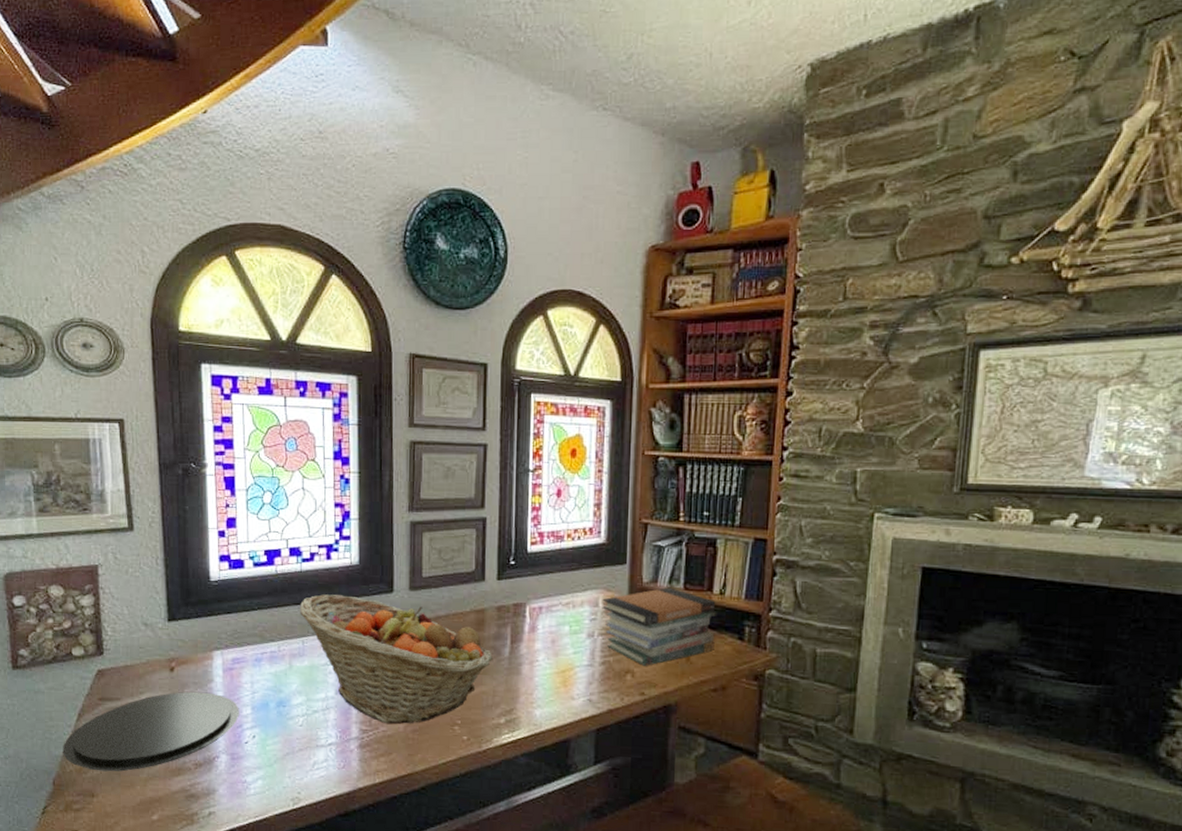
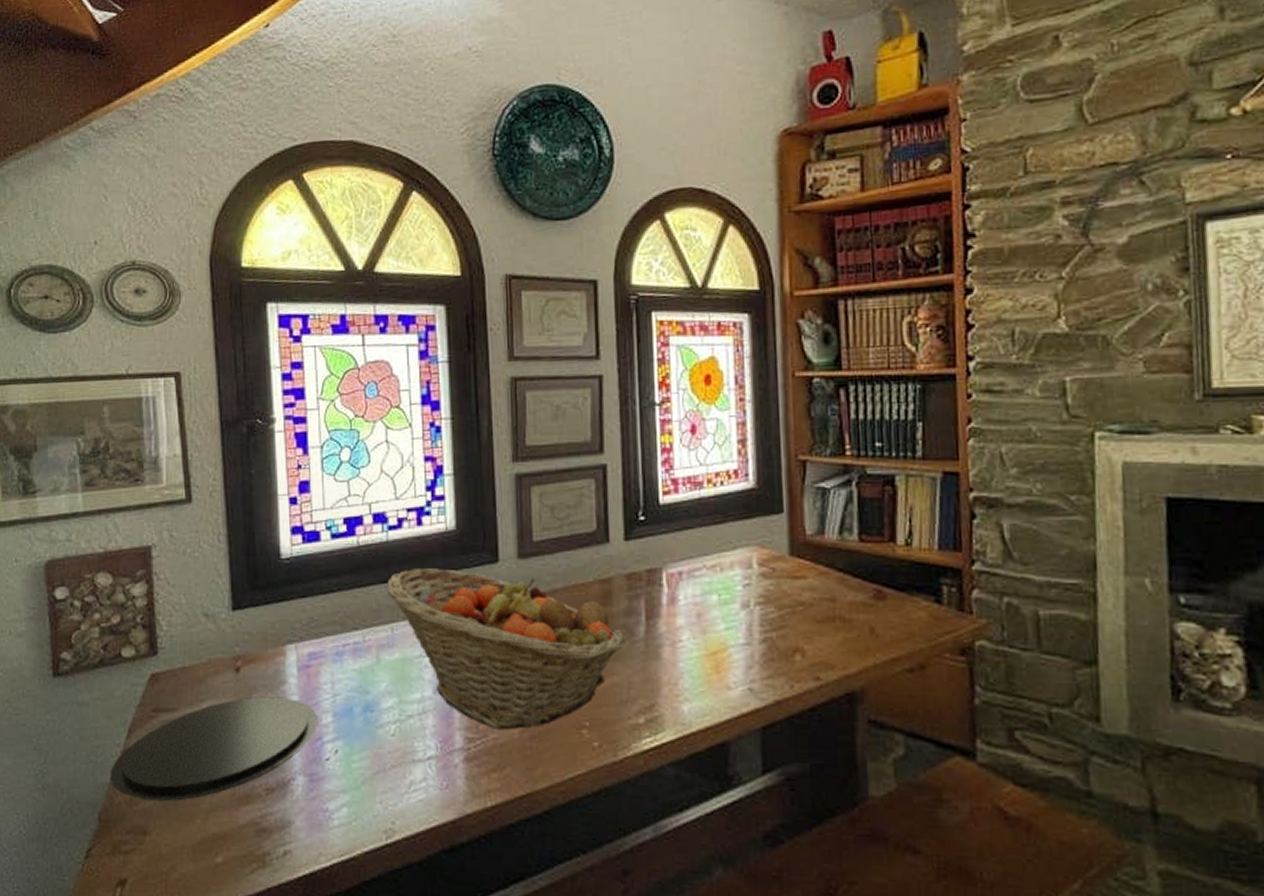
book stack: present [602,587,717,666] -> none [756,539,905,642]

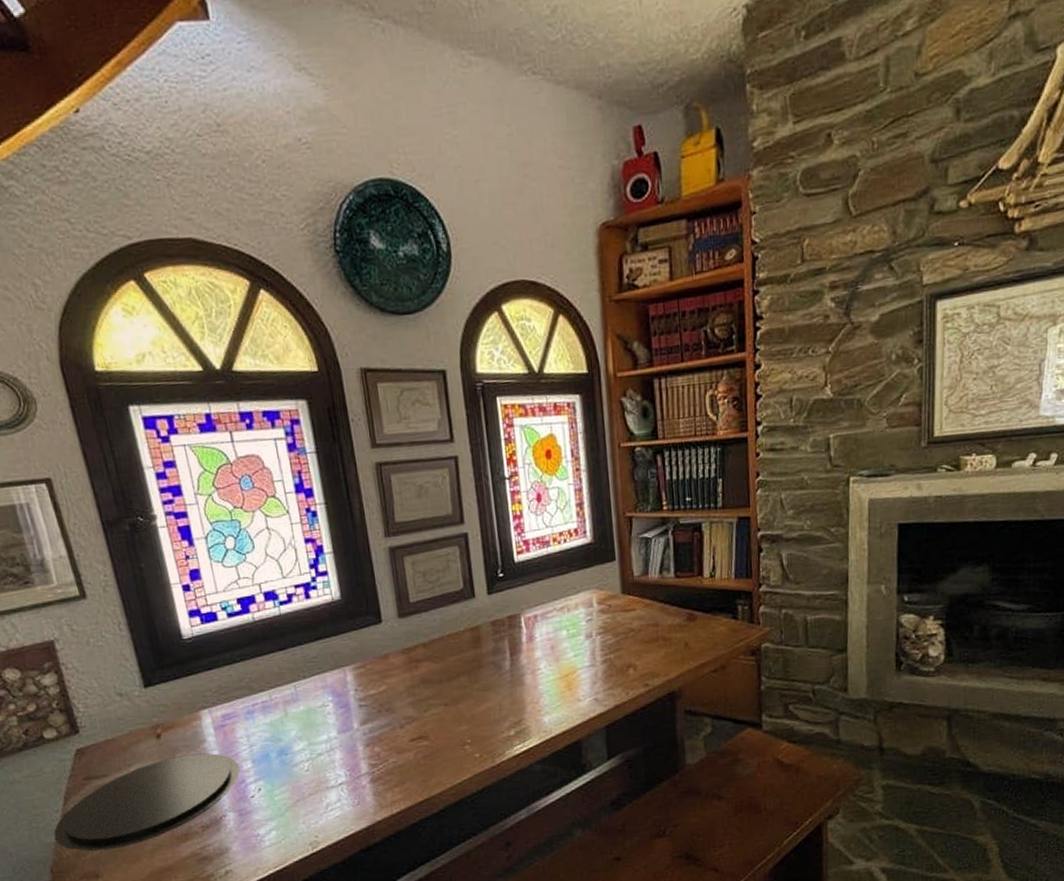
fruit basket: present [386,569,624,730] -> none [285,633,494,755]

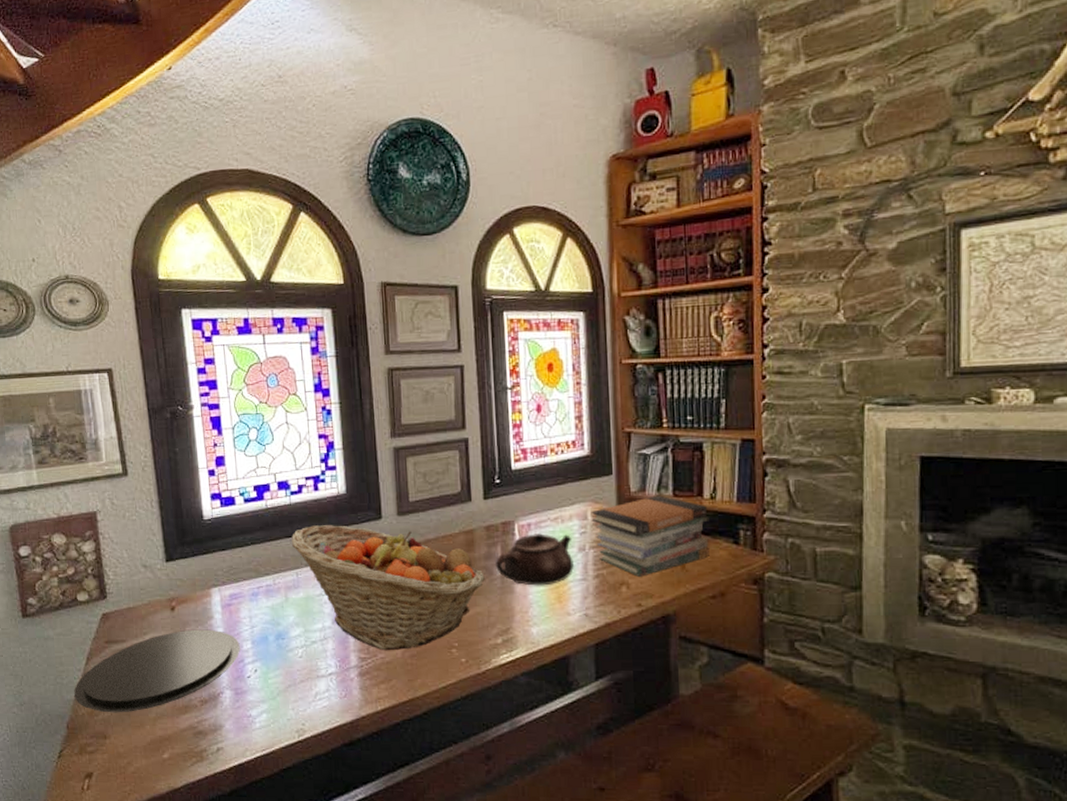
fruit basket: none [285,633,494,755] -> present [291,525,485,651]
teapot: none [504,623,582,677] -> present [496,533,574,586]
book stack: none [596,577,711,658] -> present [591,495,710,577]

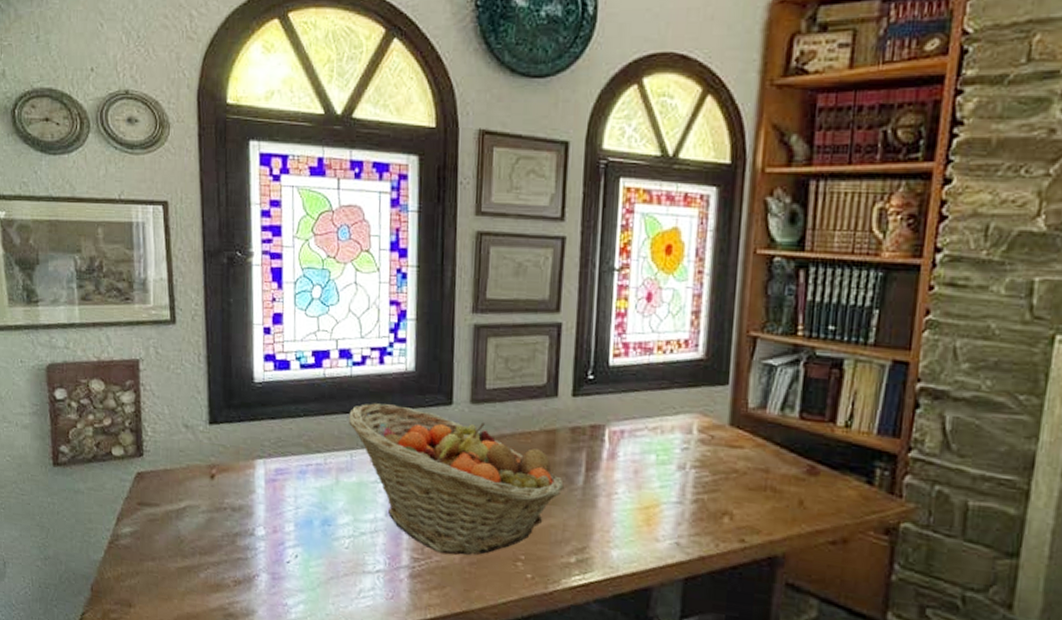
plate: present [74,629,240,713] -> none [101,501,282,583]
teapot: present [496,533,574,586] -> none [578,443,672,504]
book stack: present [591,495,710,577] -> none [696,415,841,508]

